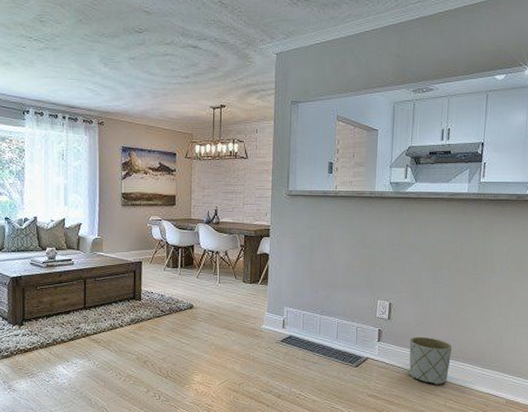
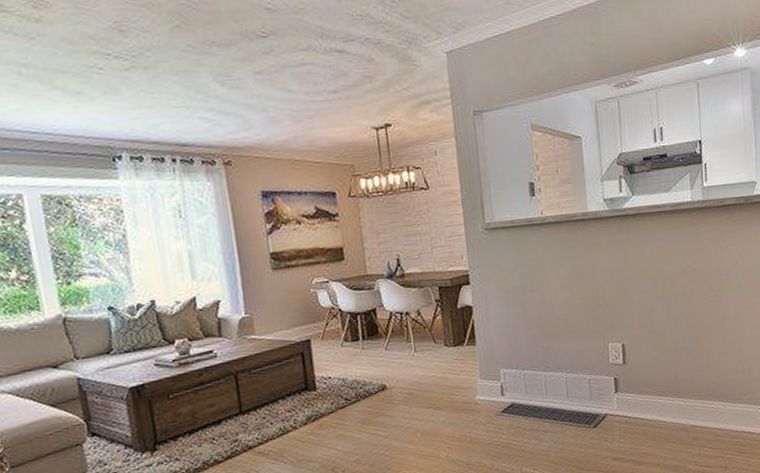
planter: present [409,336,453,386] -> none [651,377,699,433]

